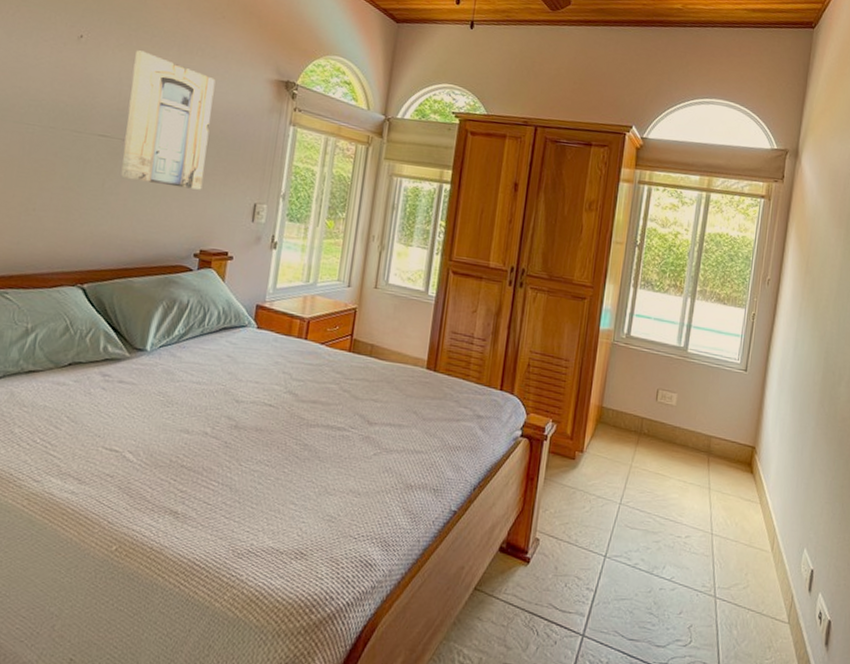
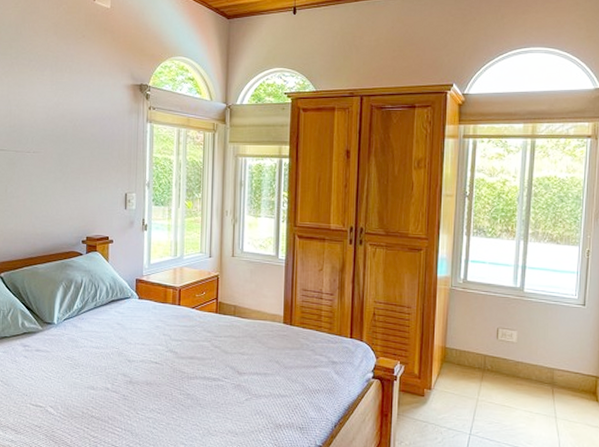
wall art: present [120,50,216,190] -> none [18,75,83,186]

